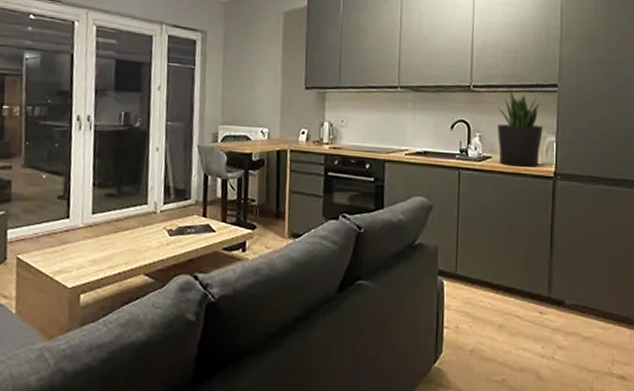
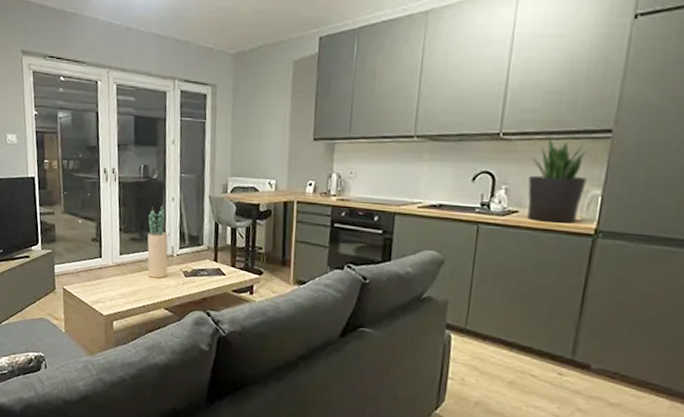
vase: none [125,155,151,239] -> present [147,204,168,279]

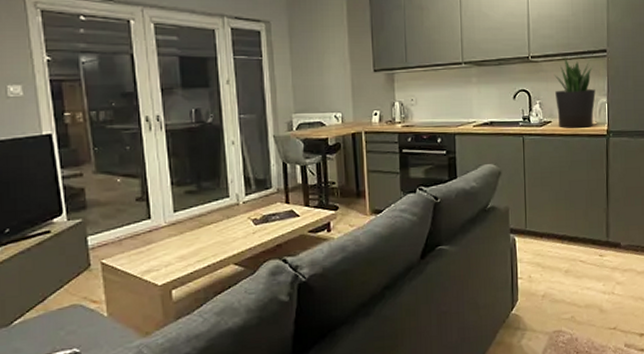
vase: present [147,204,168,279] -> none [206,149,233,232]

